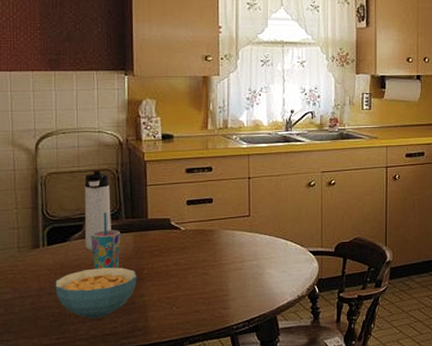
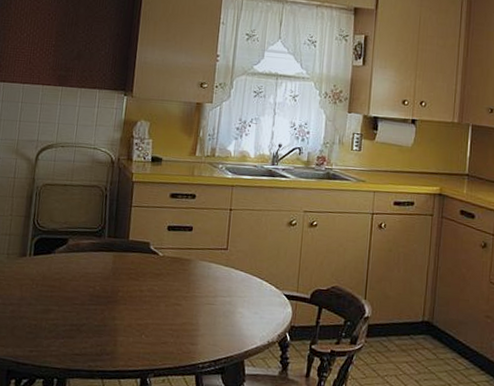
cereal bowl: present [55,267,137,318] -> none [35,284,112,336]
thermos bottle: present [84,171,111,251] -> none [68,186,98,267]
cup: present [91,212,120,269] -> none [72,228,102,287]

